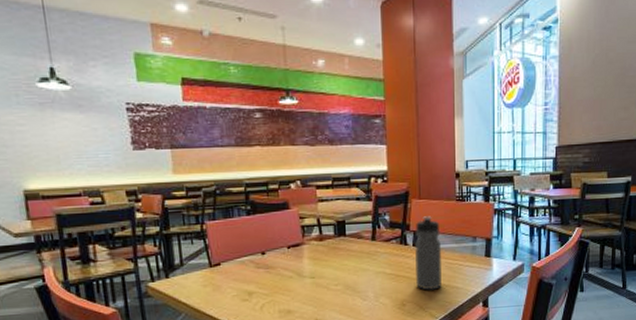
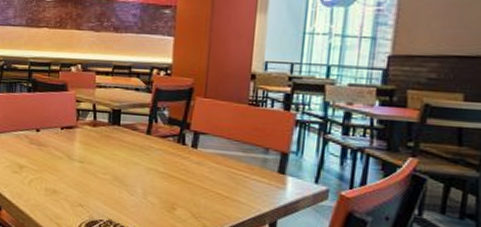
water bottle: present [415,216,442,290] -> none [191,117,226,200]

